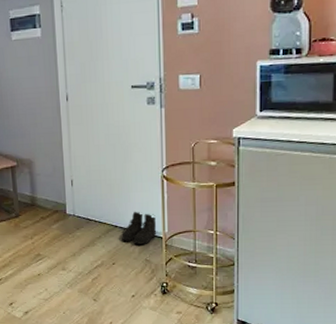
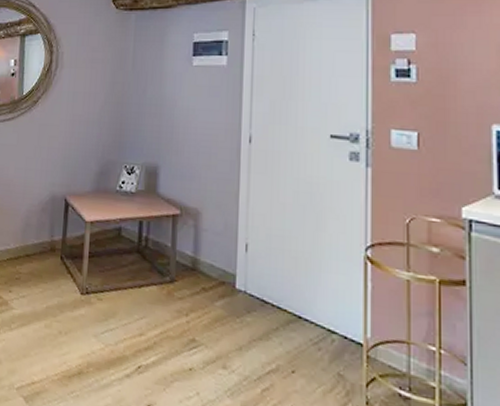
boots: present [121,211,157,244] -> none [306,299,356,351]

